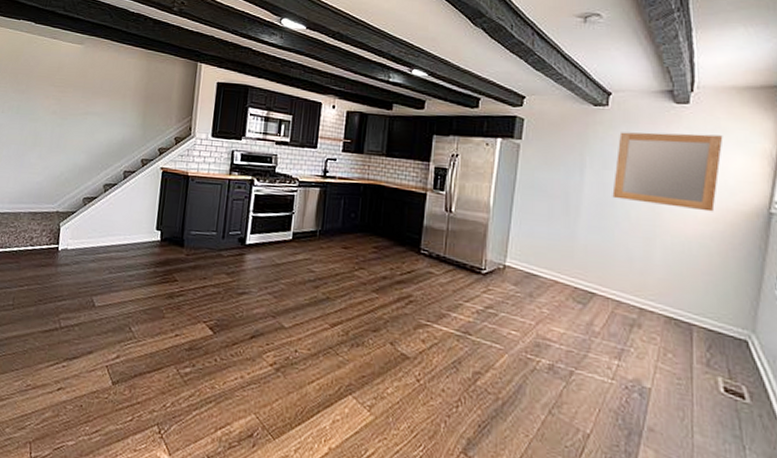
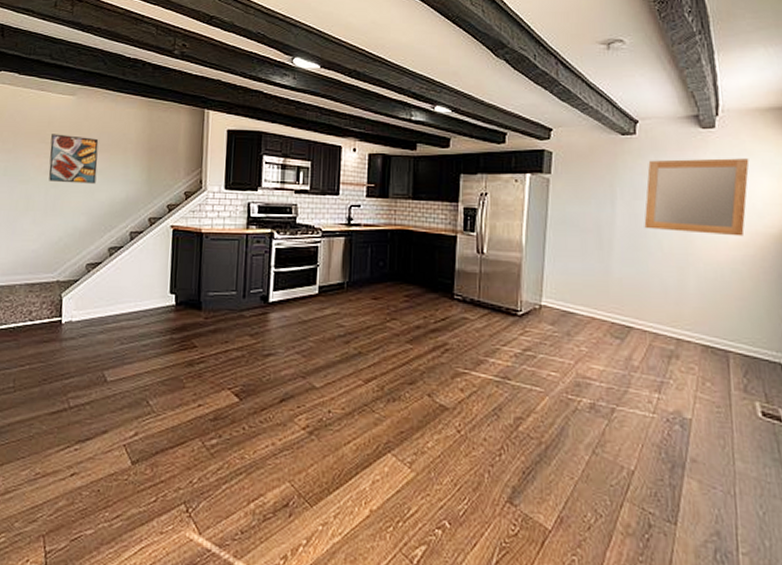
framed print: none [55,78,102,125] -> present [48,134,99,184]

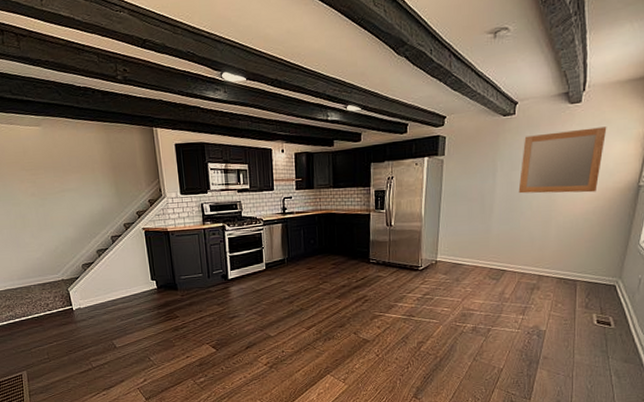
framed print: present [48,134,99,184] -> none [29,161,75,202]

